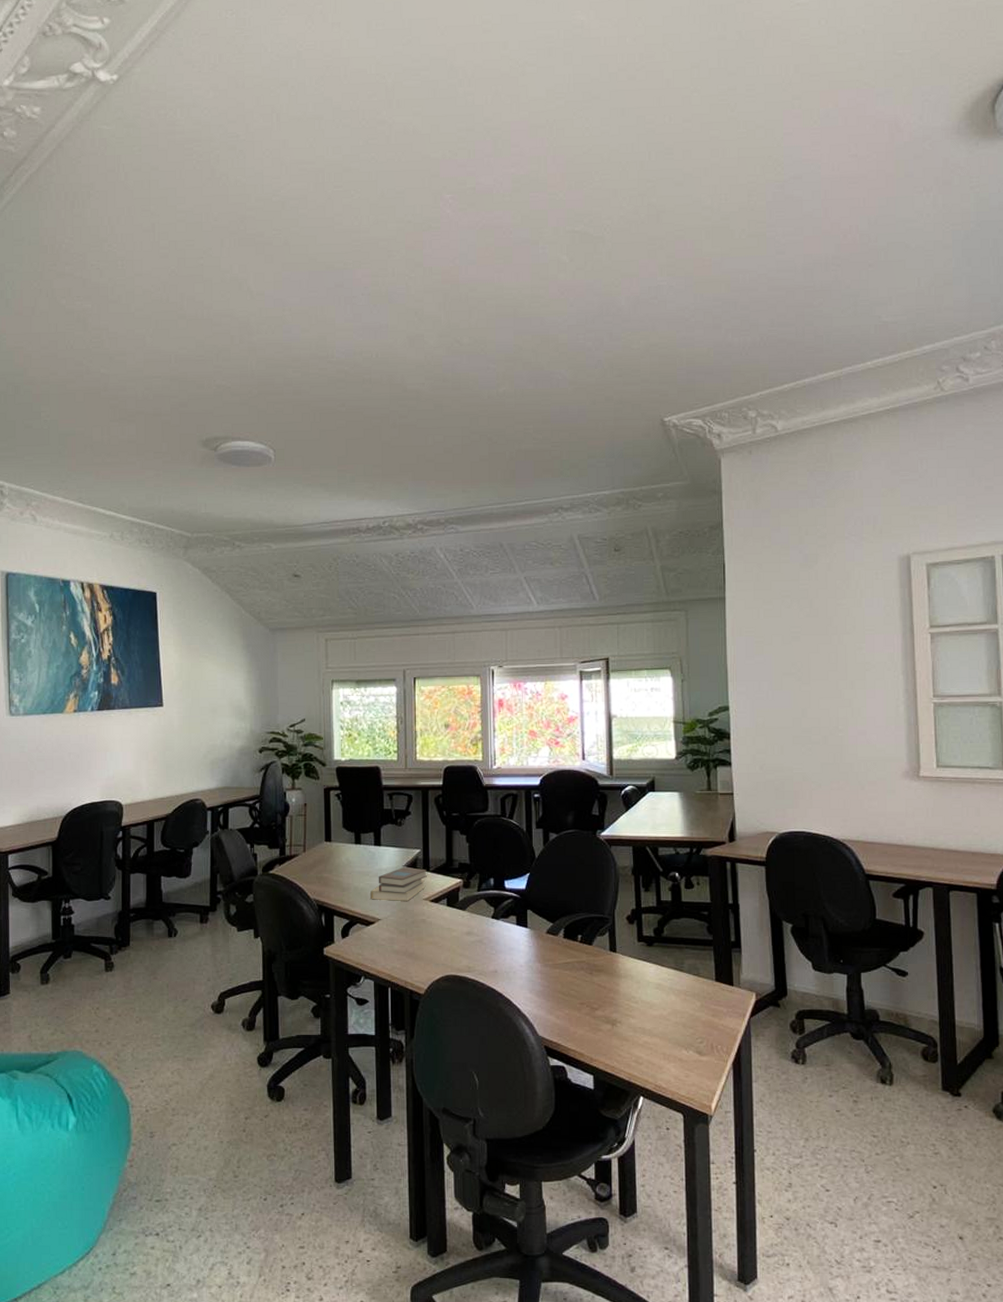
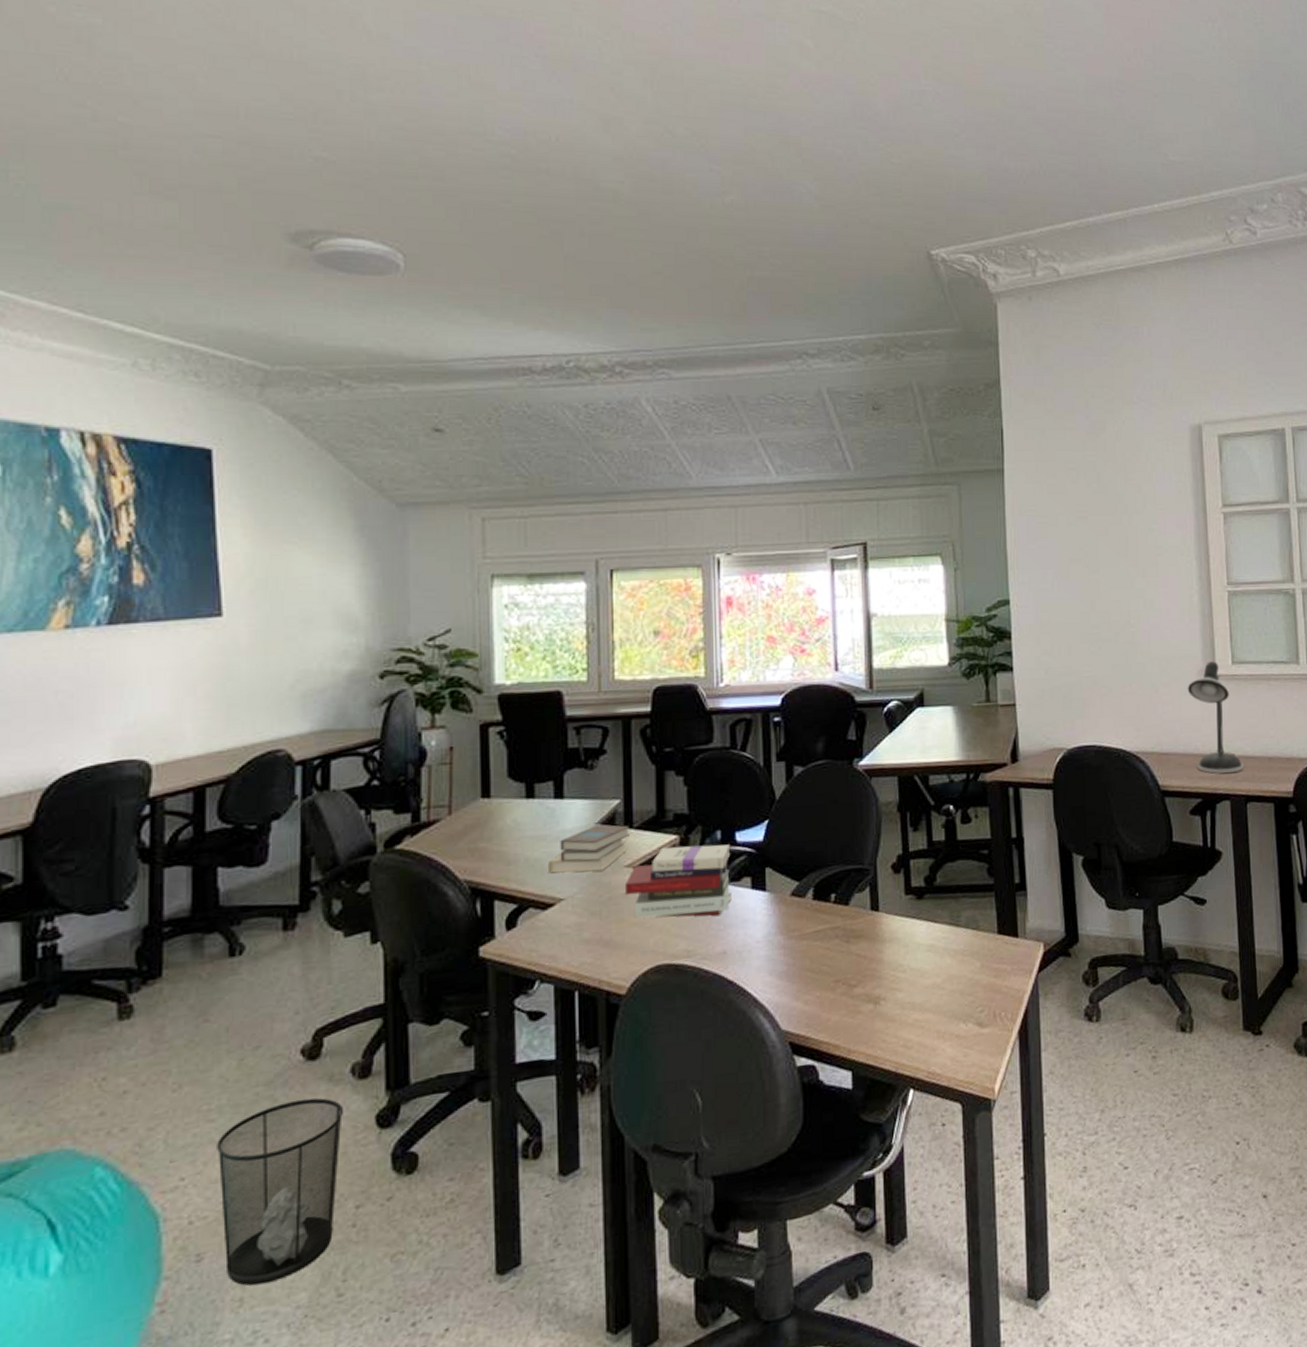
waste bin: none [162,1039,238,1160] -> present [217,1097,344,1286]
books: none [423,887,502,942] -> present [624,844,732,919]
desk lamp: none [892,764,947,864] -> present [1187,661,1244,774]

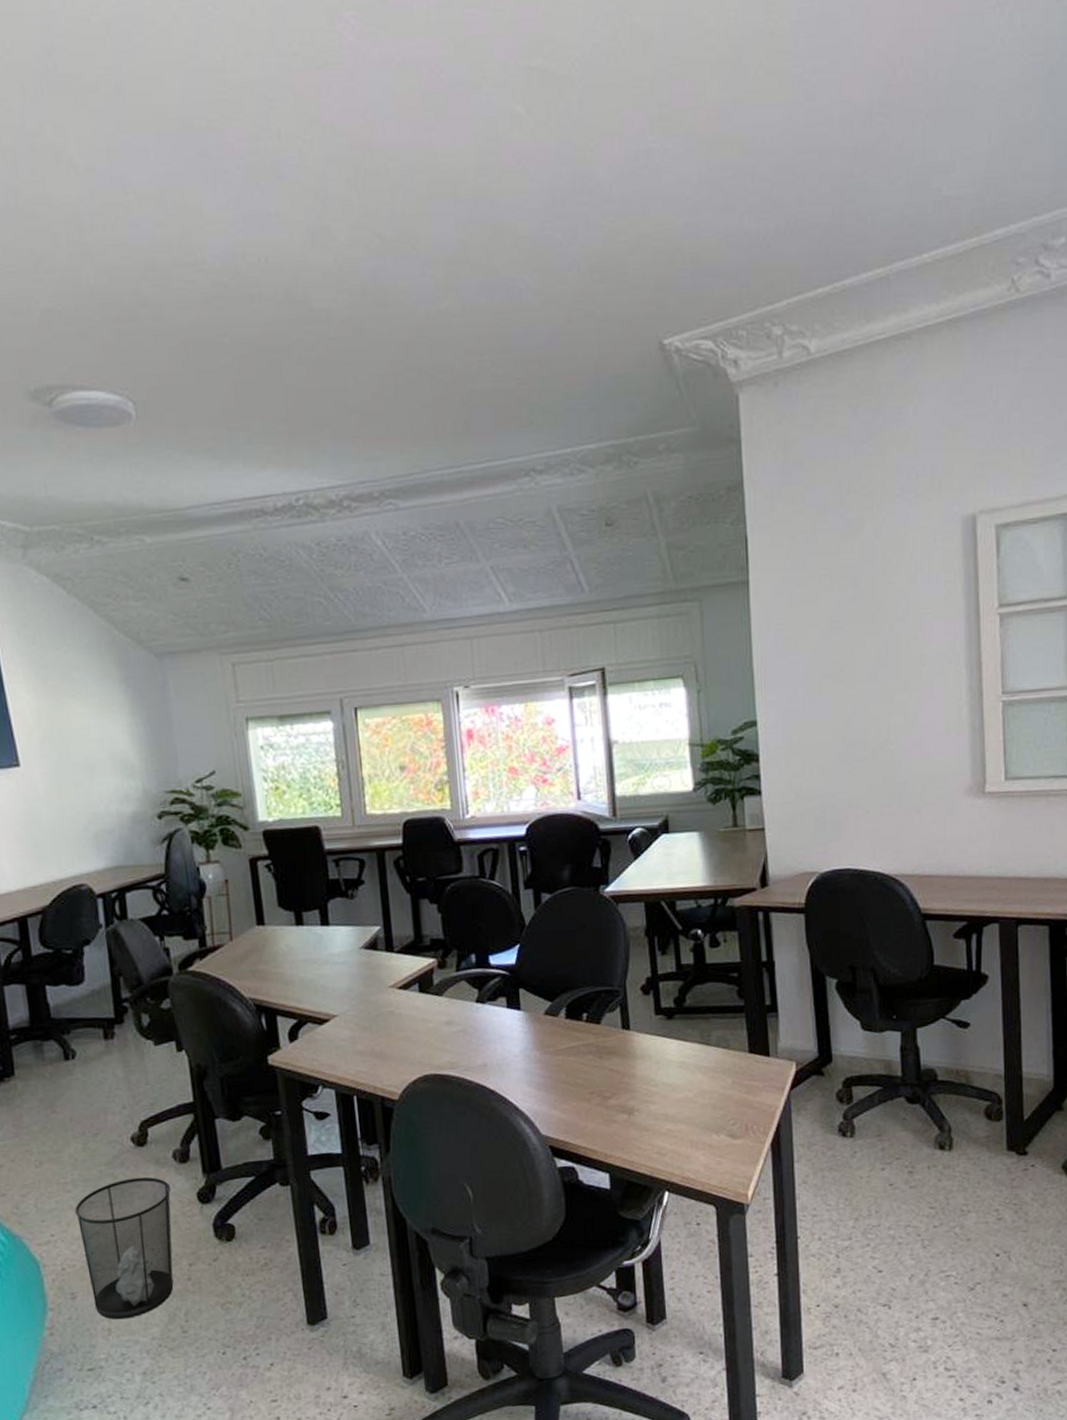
books: present [549,824,630,874] -> none [321,949,391,993]
books: present [624,844,732,919] -> none [390,967,489,1034]
desk lamp: present [1187,661,1244,774] -> none [953,778,1016,896]

